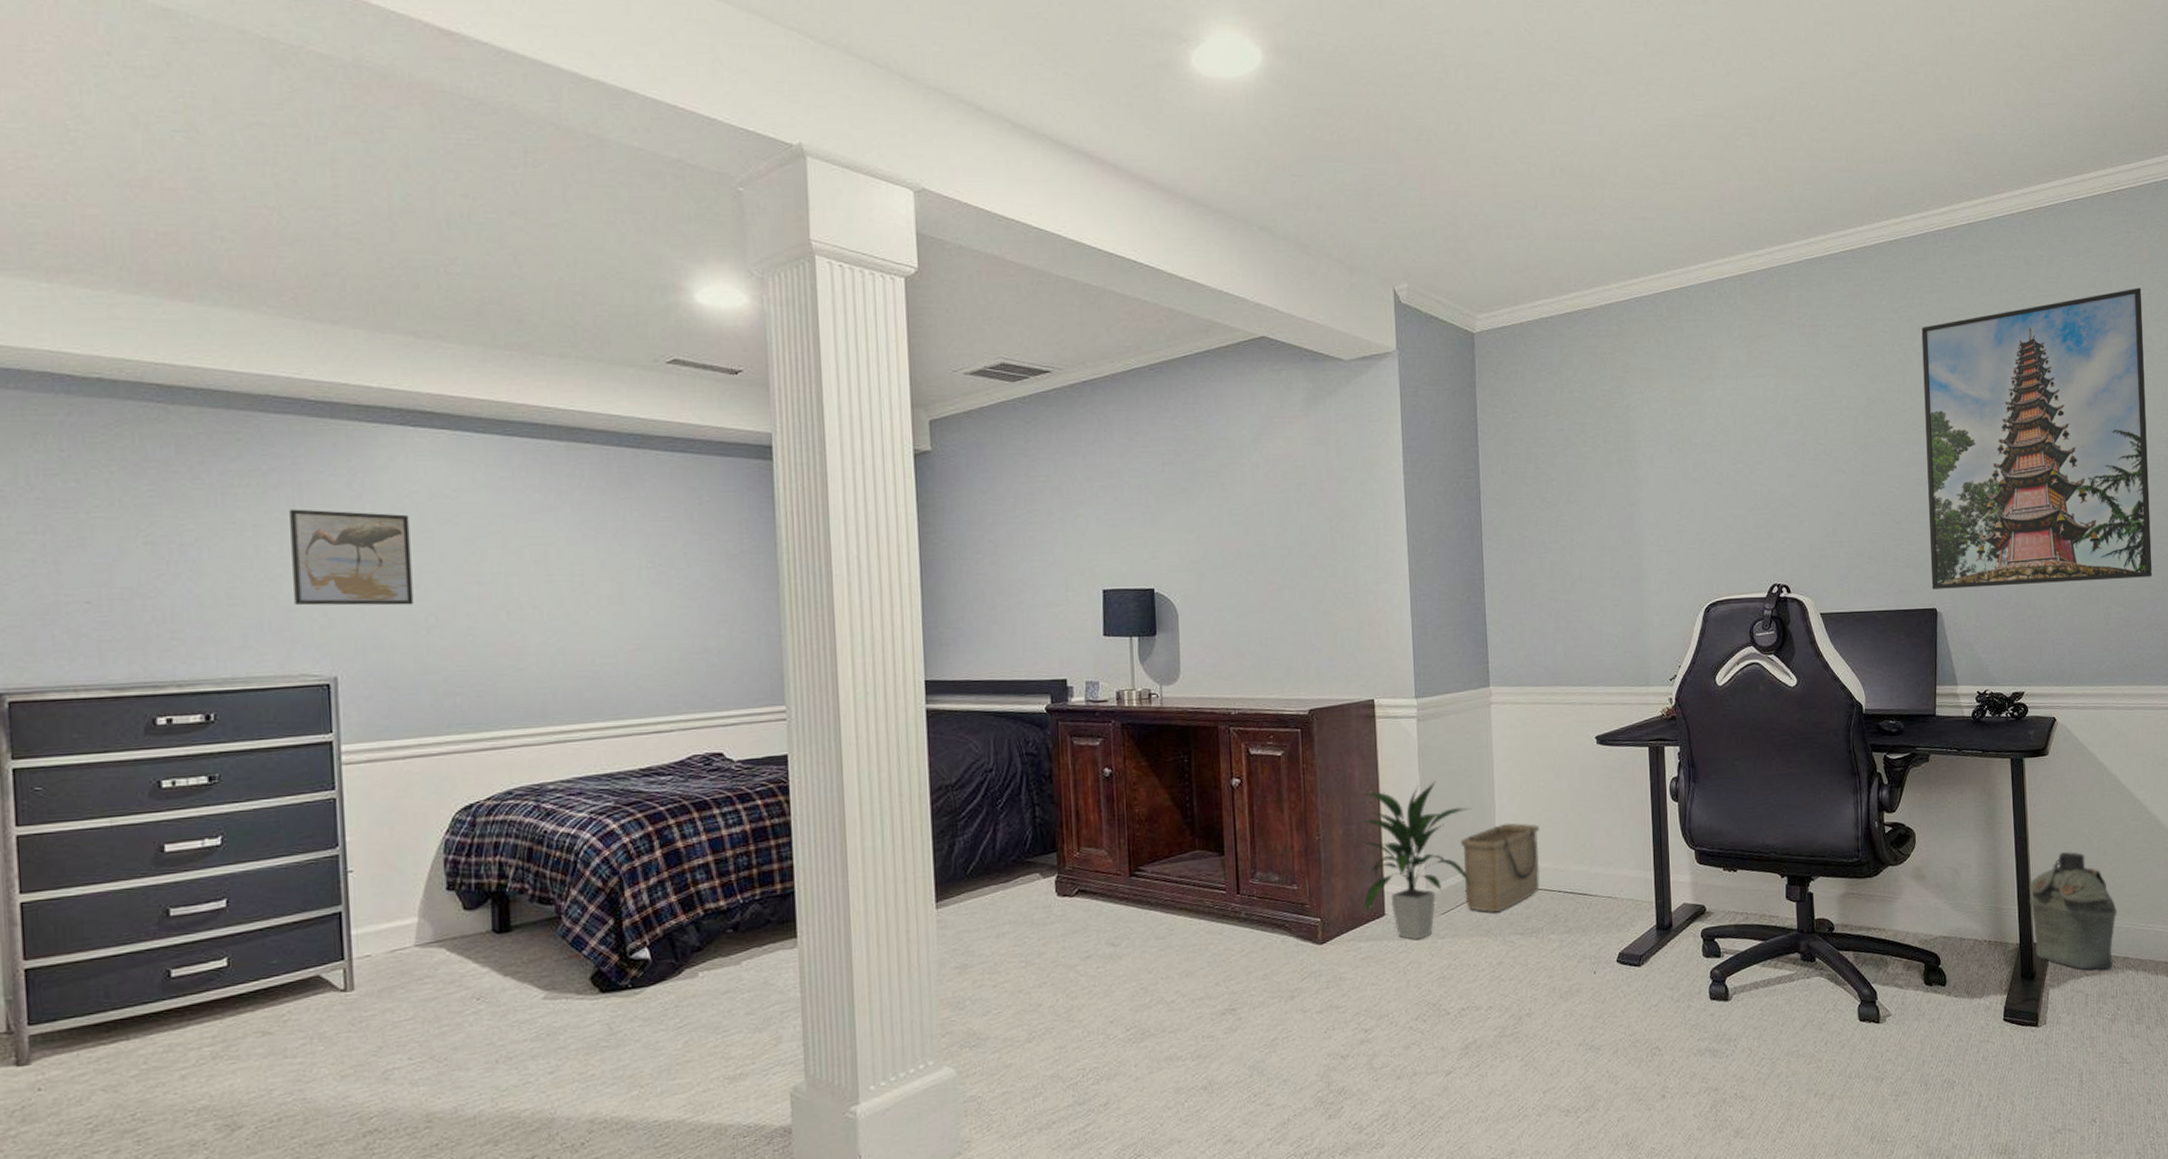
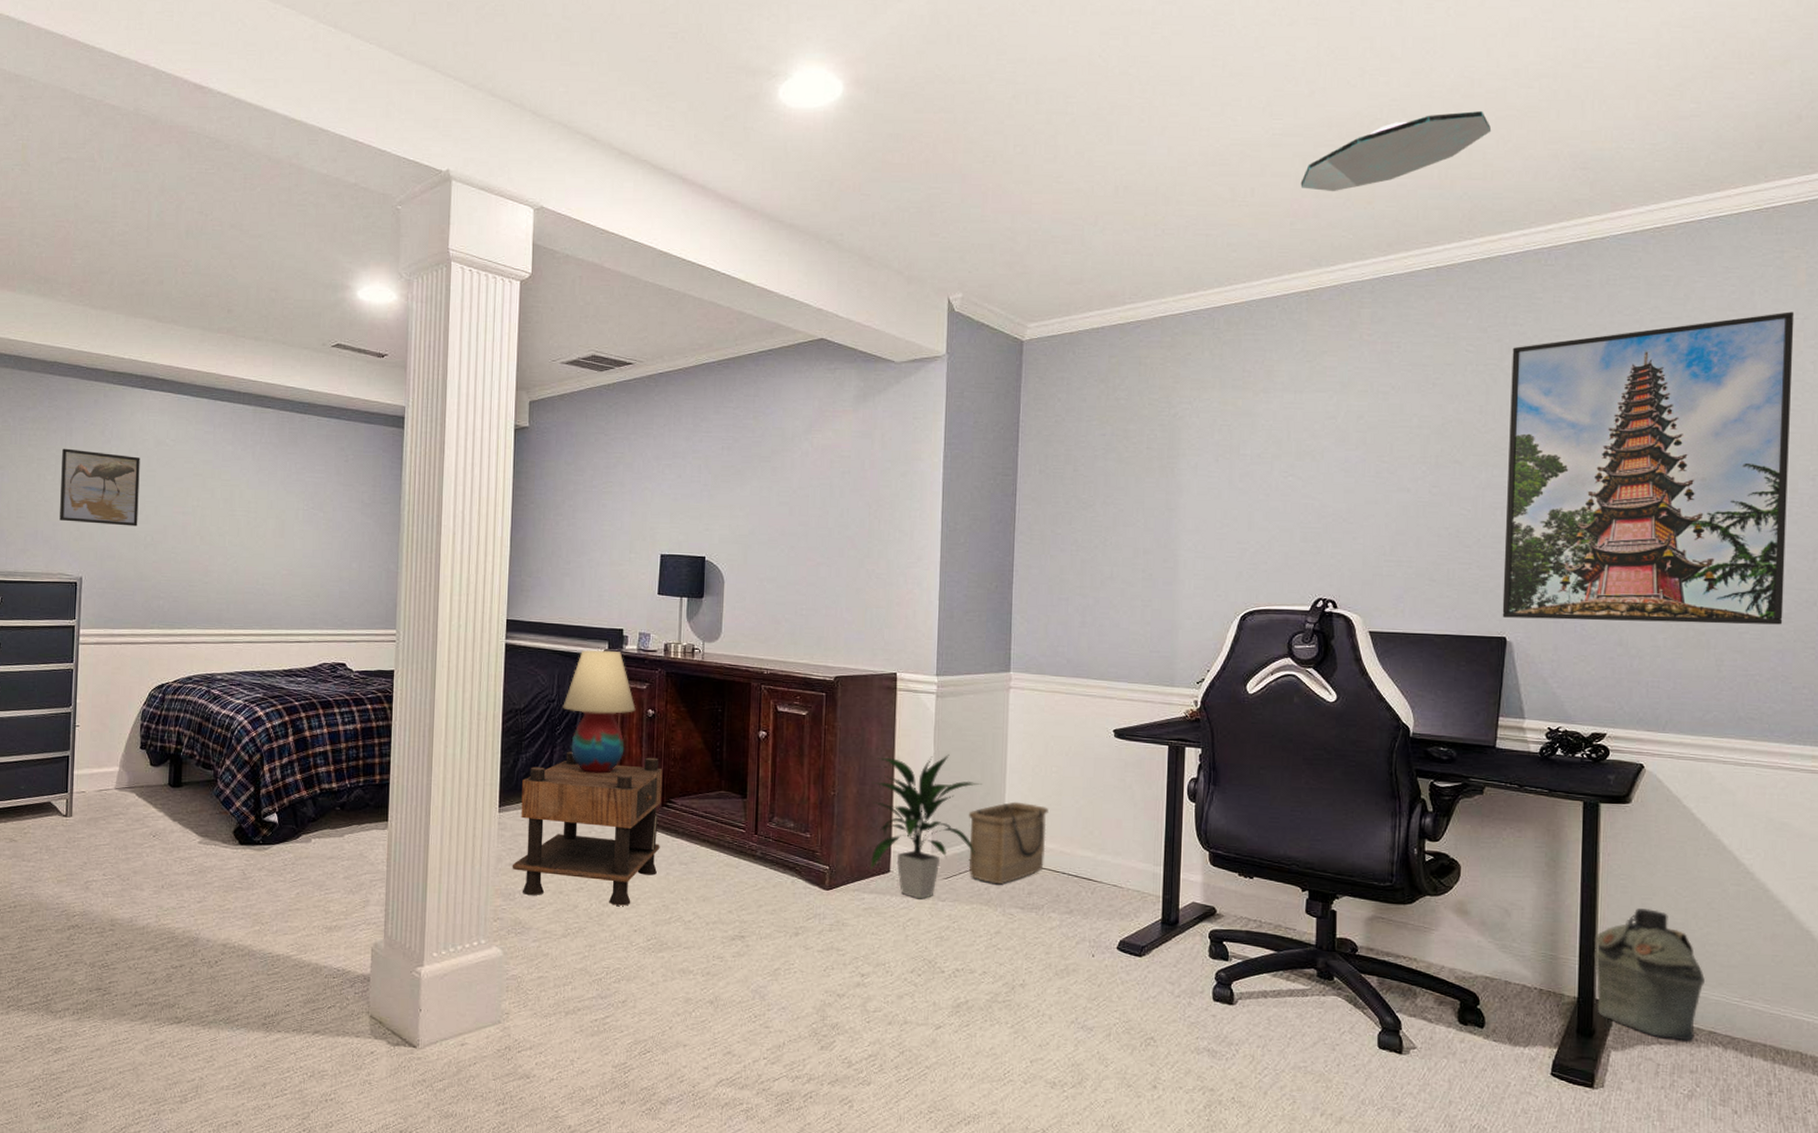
nightstand: none [958,822,1132,1000] -> present [512,751,663,906]
table lamp: none [1002,705,1090,849] -> present [563,649,636,774]
ceiling light: none [1725,95,1888,175] -> present [1300,110,1492,192]

